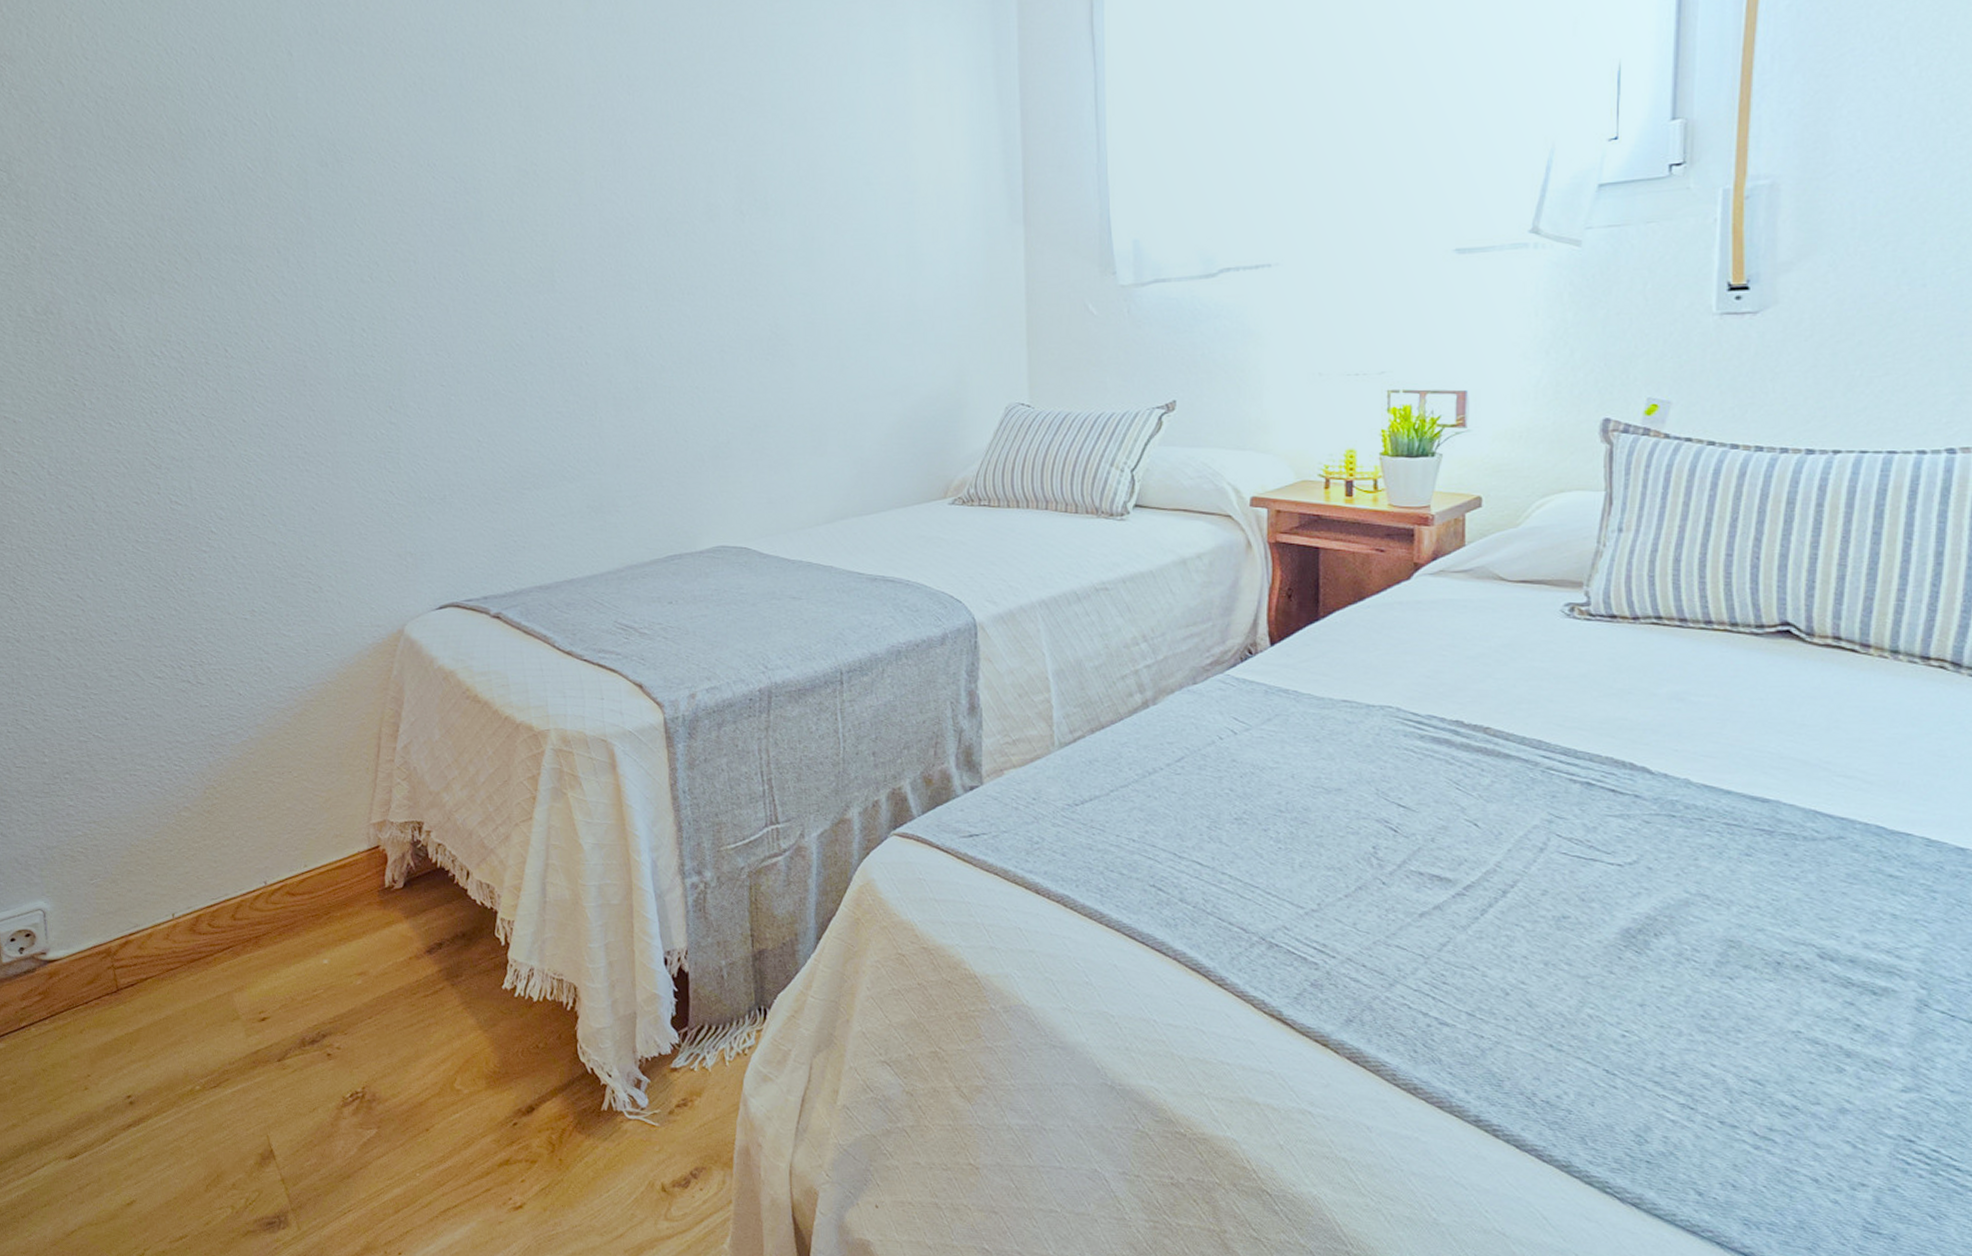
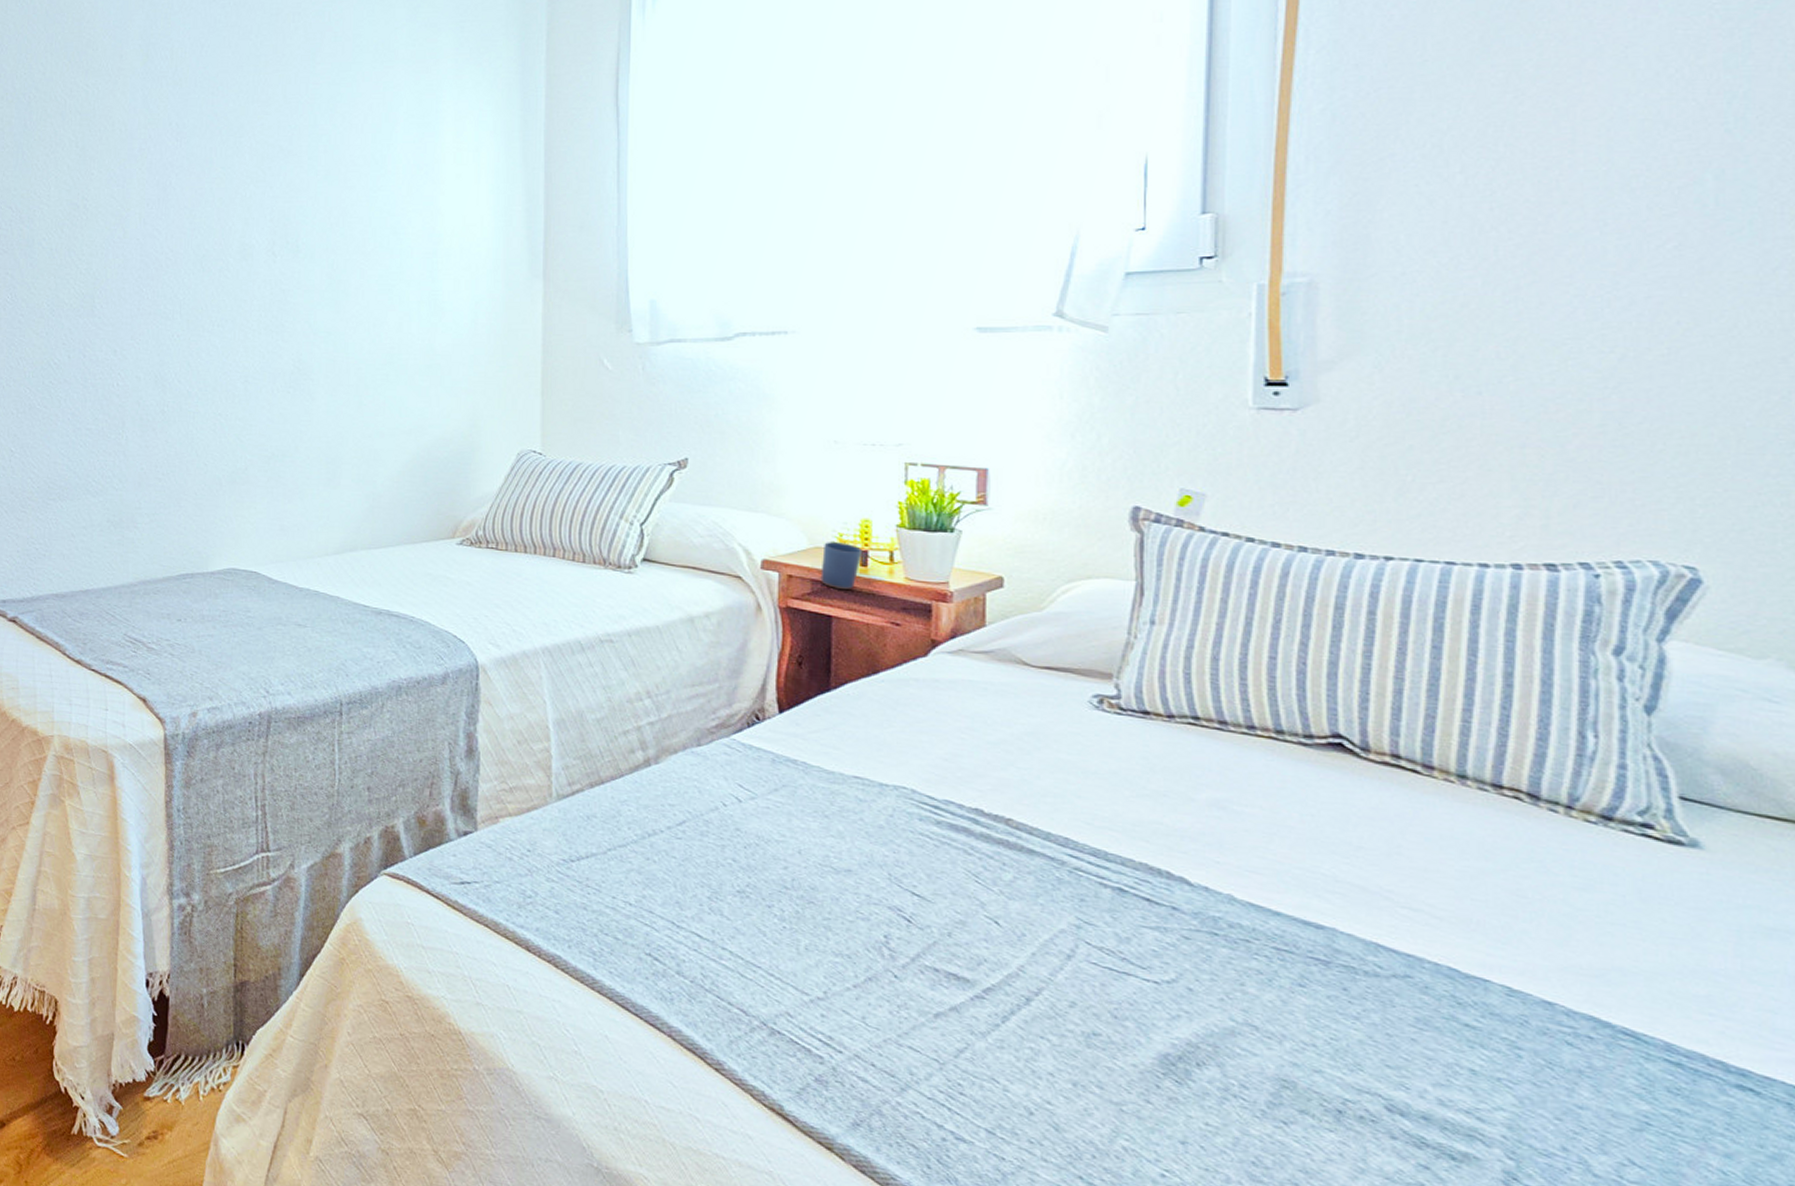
mug: none [1308,474,1348,520] -> present [820,542,863,589]

